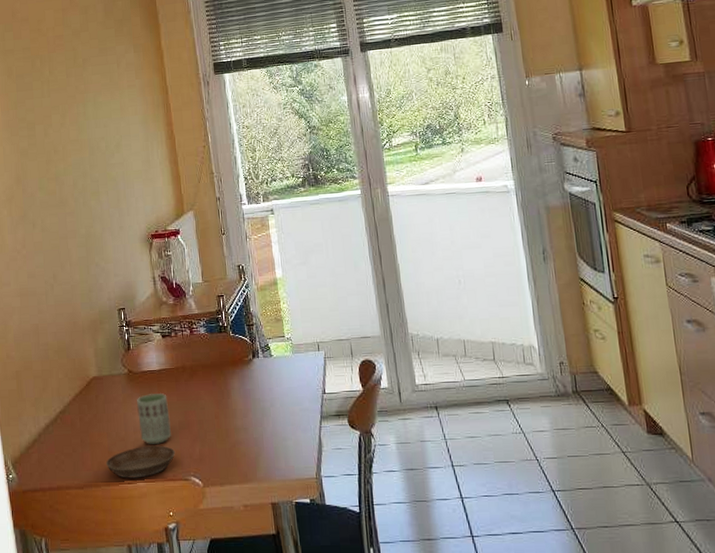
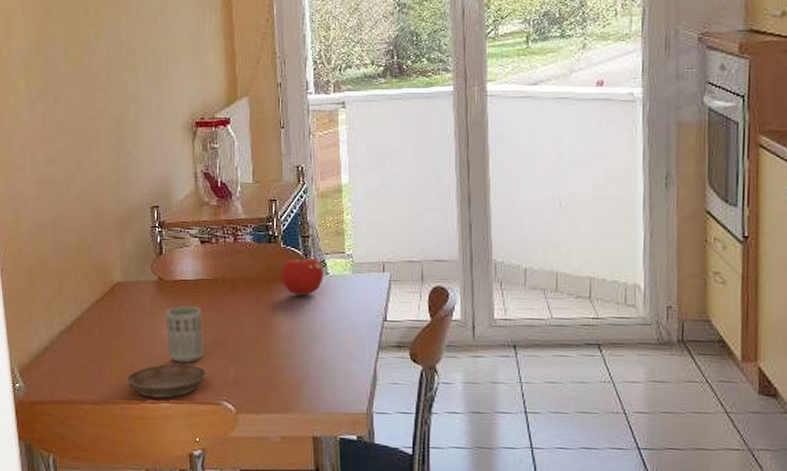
fruit: none [232,339,269,377] -> present [281,253,324,295]

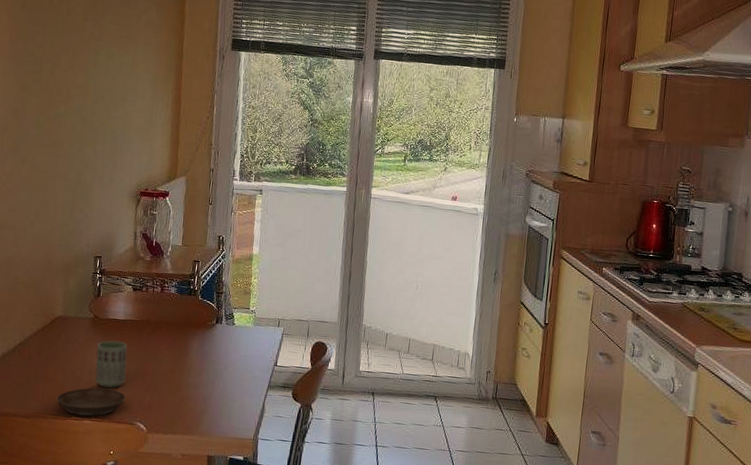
fruit: present [281,253,324,295] -> none [196,306,232,340]

